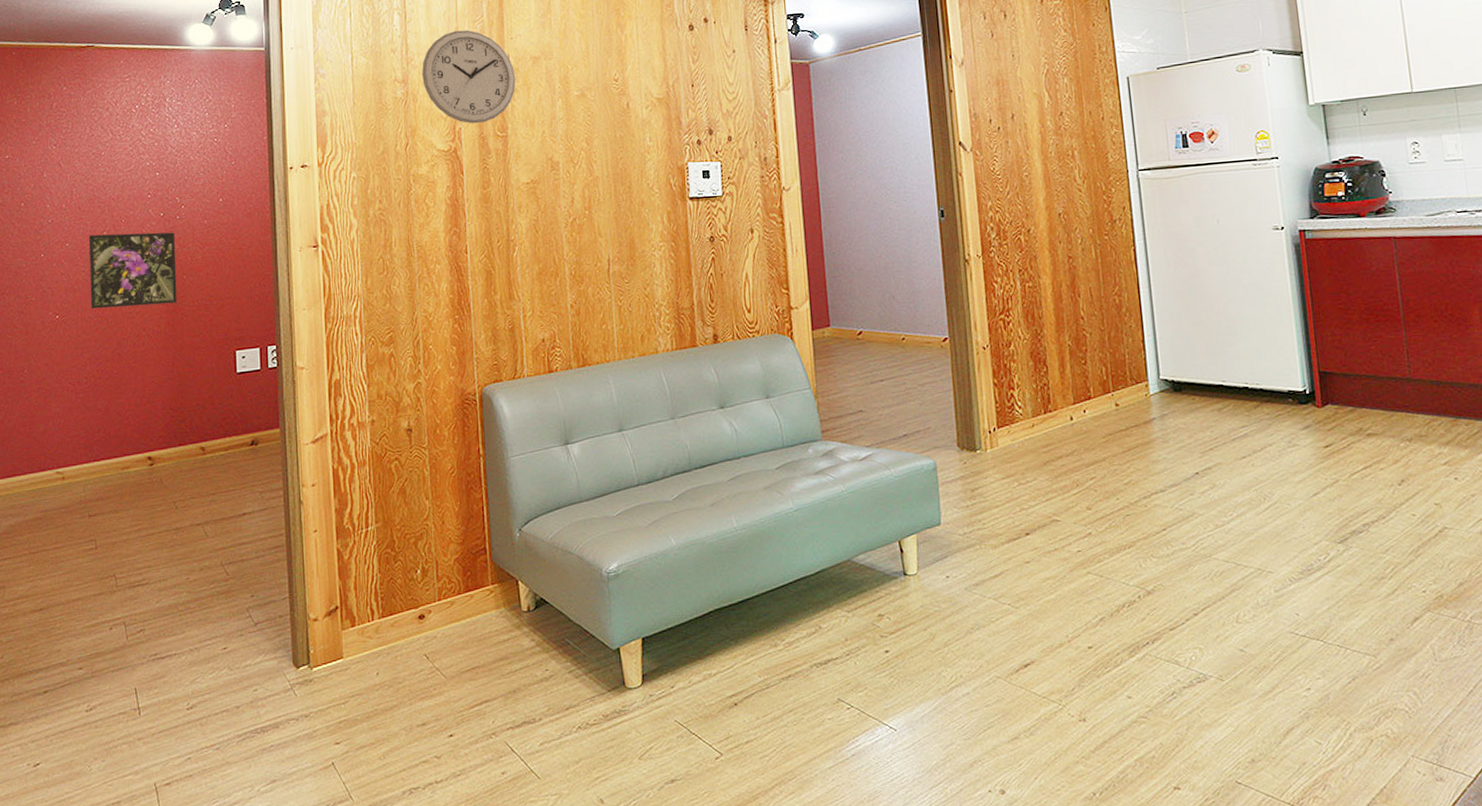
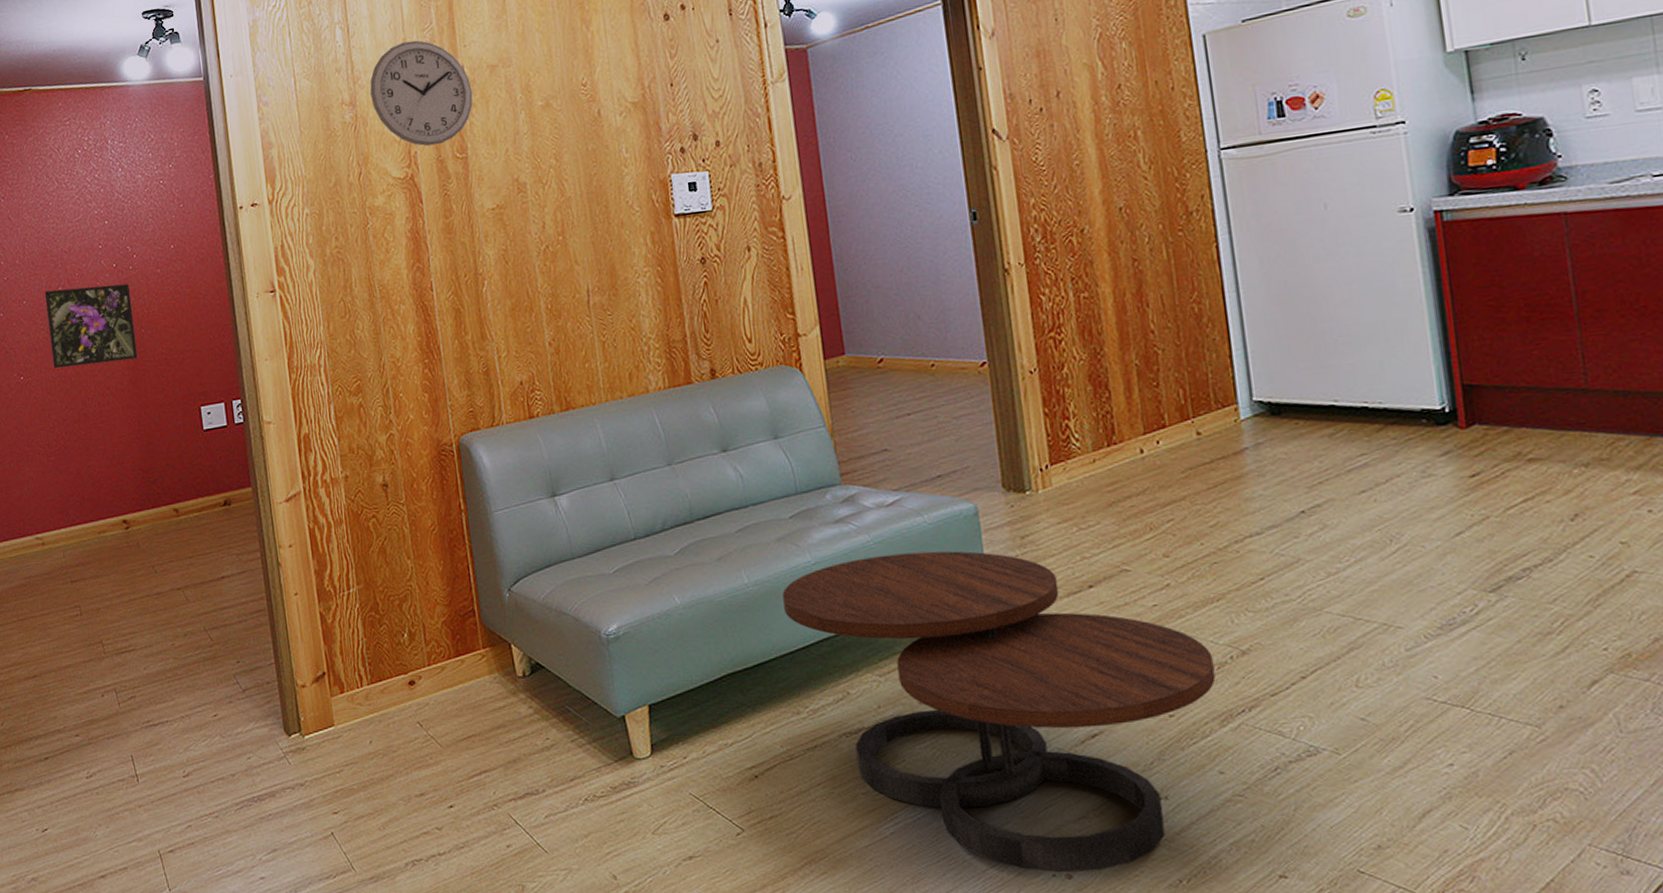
coffee table: none [767,501,1126,789] -> present [782,551,1216,873]

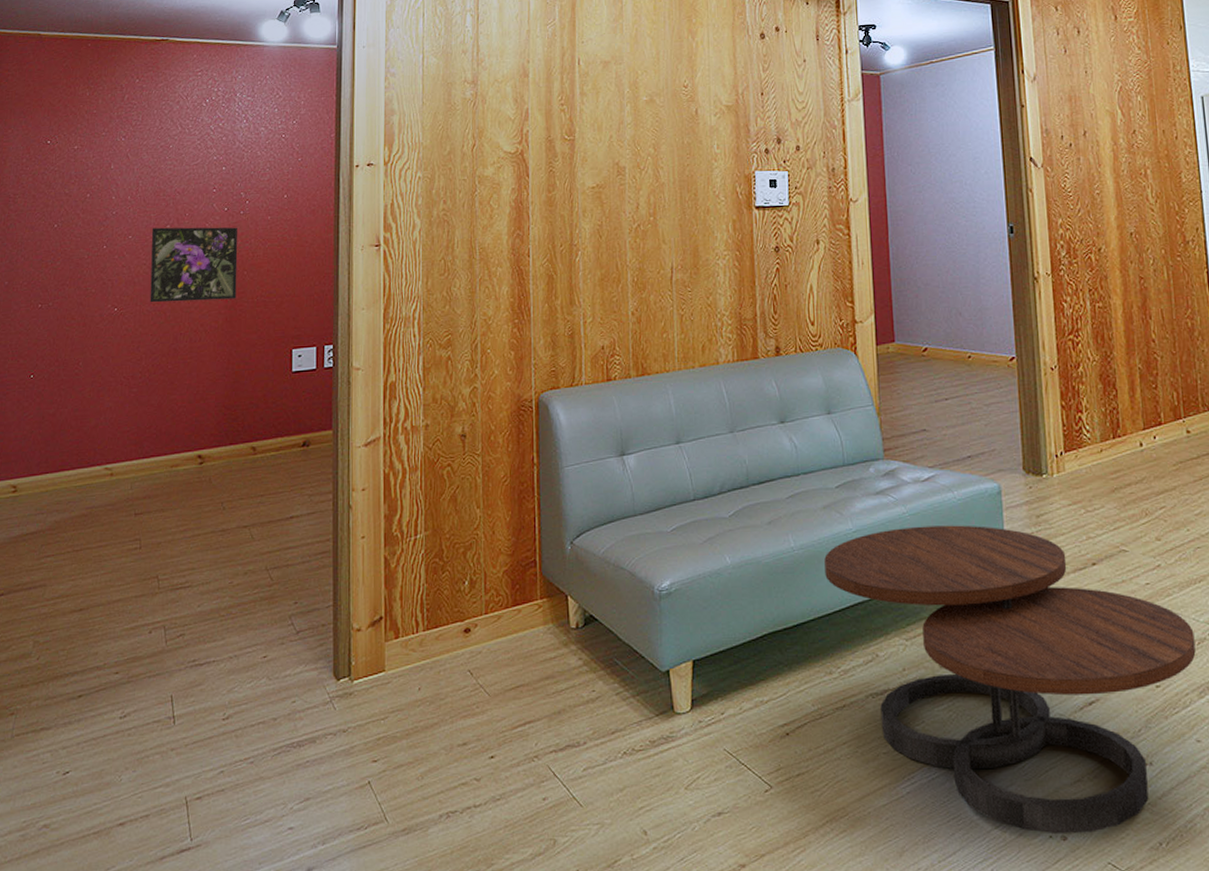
wall clock: present [369,40,473,147] -> none [491,33,585,127]

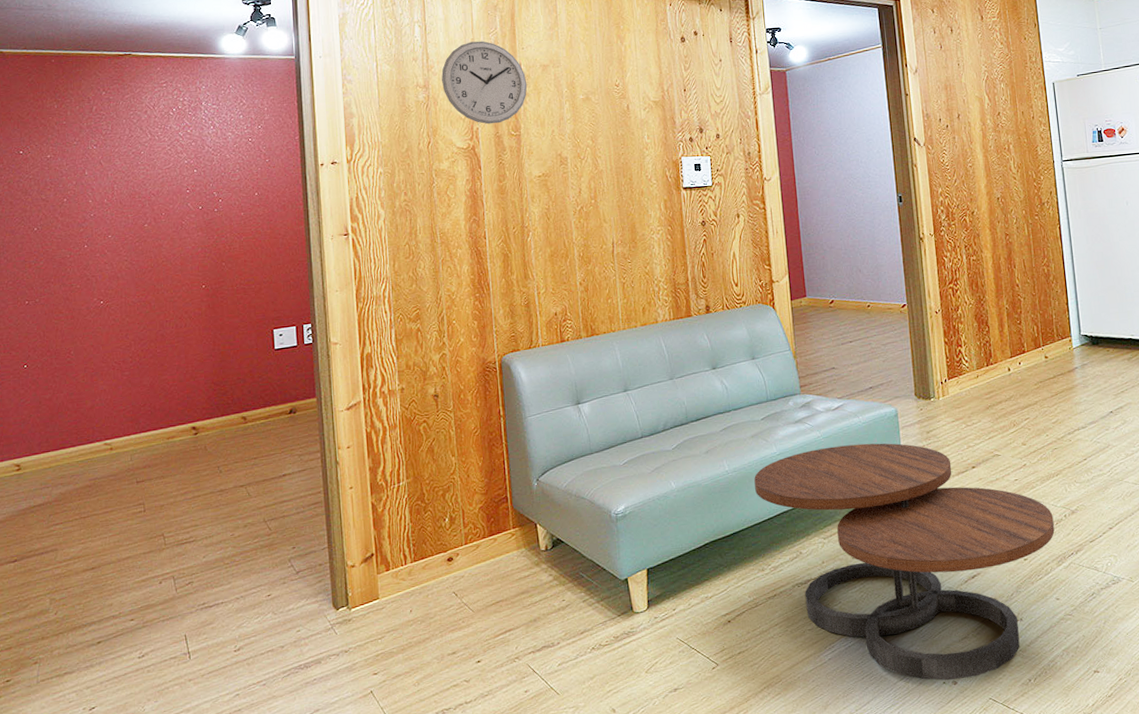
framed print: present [150,227,238,303] -> none [130,223,217,295]
wall clock: none [491,33,585,127] -> present [441,41,528,125]

